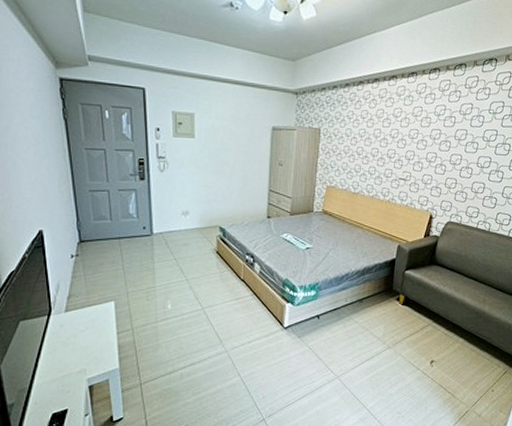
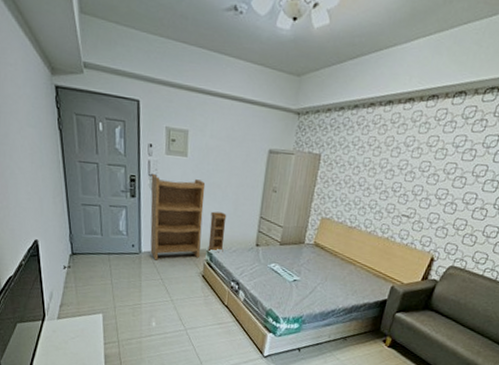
bookshelf: none [160,155,237,241] -> present [150,173,227,260]

